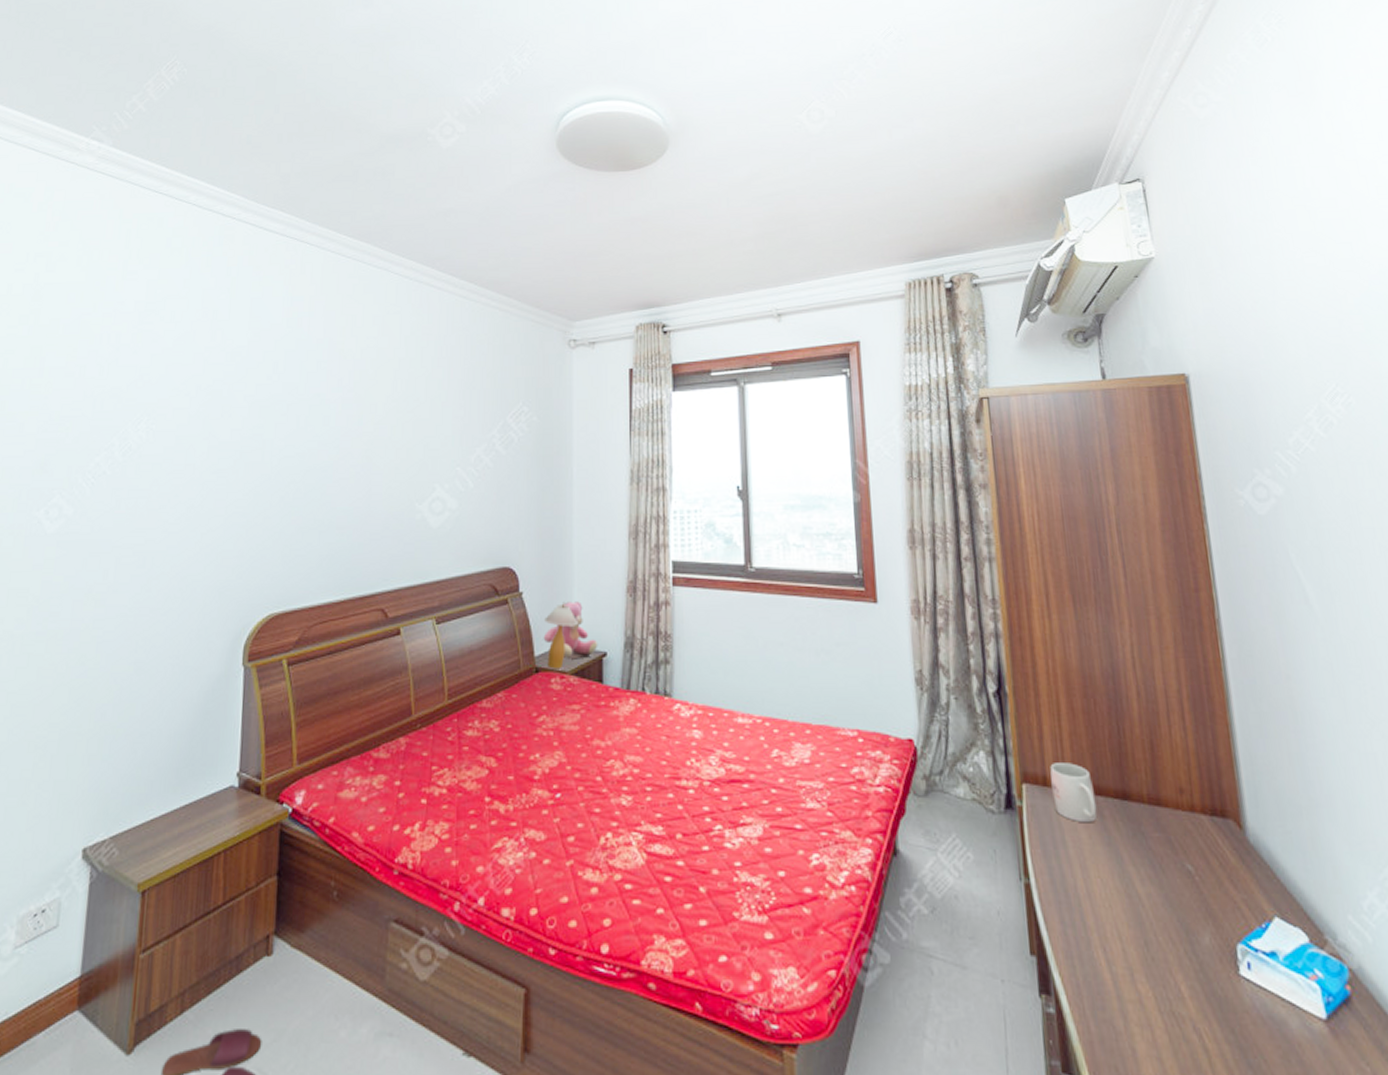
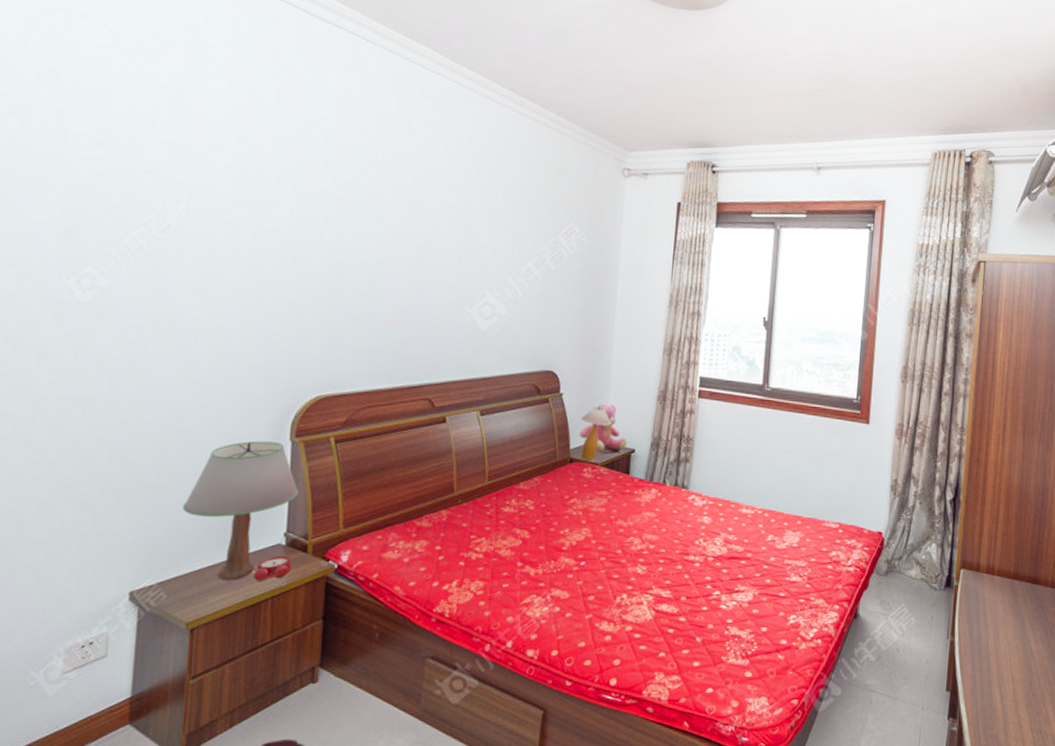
table lamp: none [136,668,252,831] -> present [182,441,299,580]
alarm clock: none [206,800,244,831] -> present [254,555,291,581]
mug: present [1049,763,1098,822] -> none [982,555,1014,599]

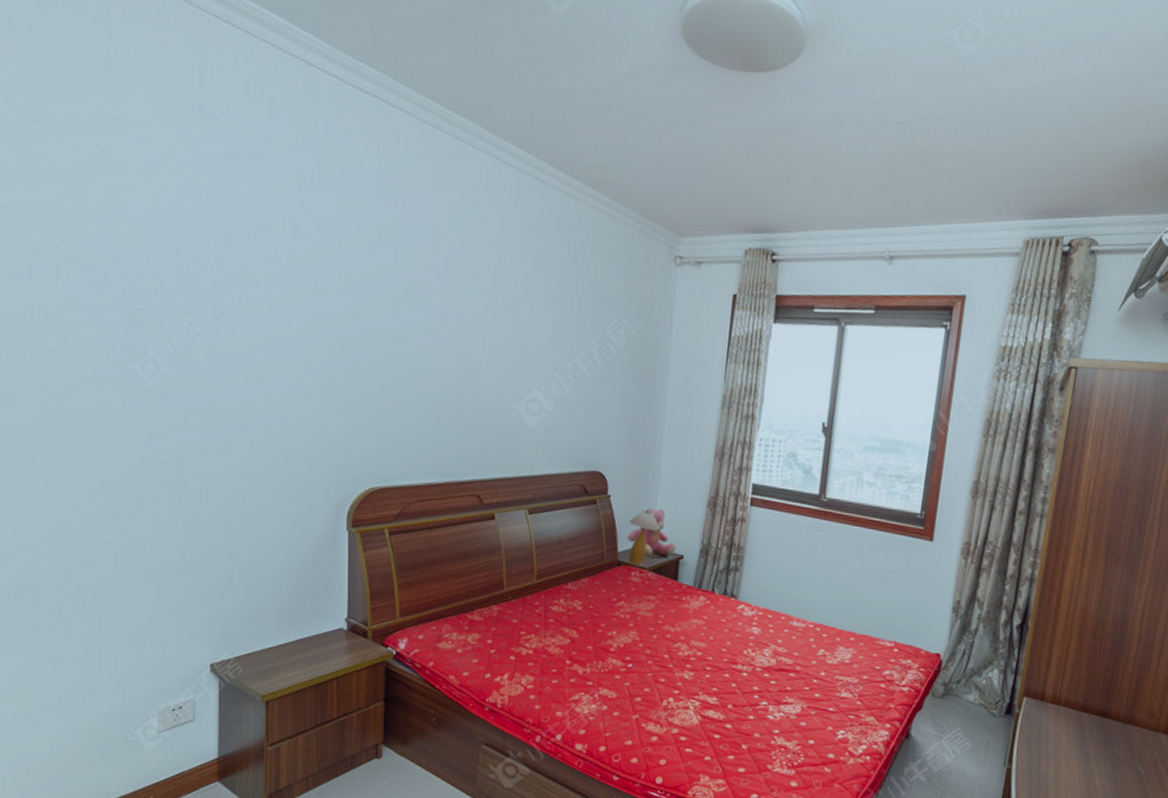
table lamp: present [182,441,299,580] -> none [252,529,357,659]
alarm clock: present [254,555,291,581] -> none [320,639,353,662]

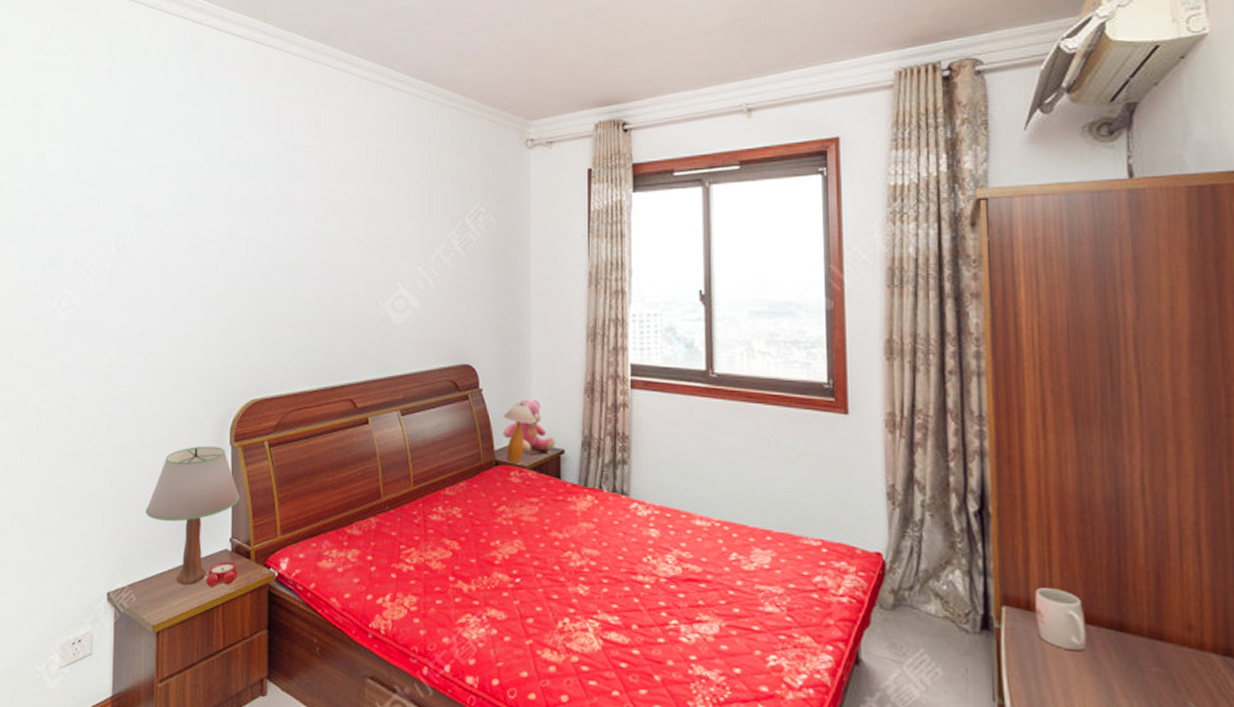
table lamp: none [252,529,357,659] -> present [145,446,240,585]
alarm clock: none [320,639,353,662] -> present [206,561,237,587]
mug: none [1046,684,1082,730] -> present [1034,588,1087,650]

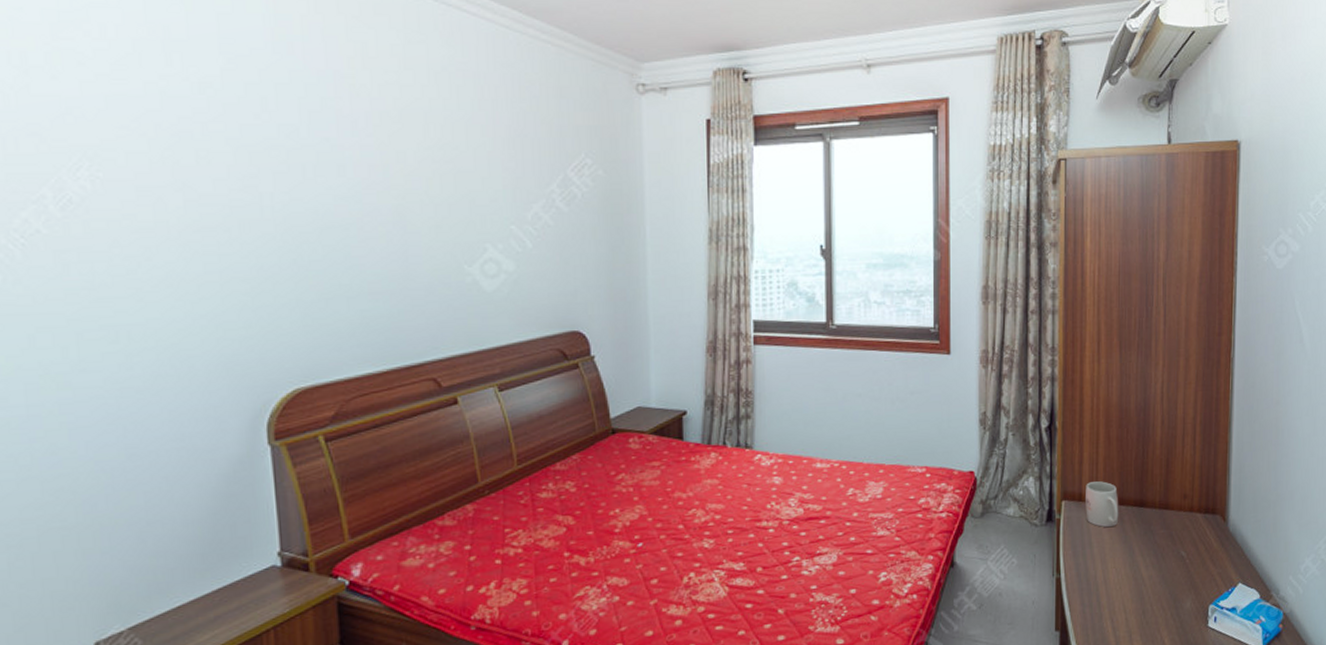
table lamp: present [145,446,240,585] -> none [145,448,289,615]
alarm clock: present [206,561,237,587] -> none [247,578,293,611]
teddy bear: present [502,400,556,455] -> none [619,363,678,420]
table lamp: present [504,399,537,463] -> none [620,364,657,430]

